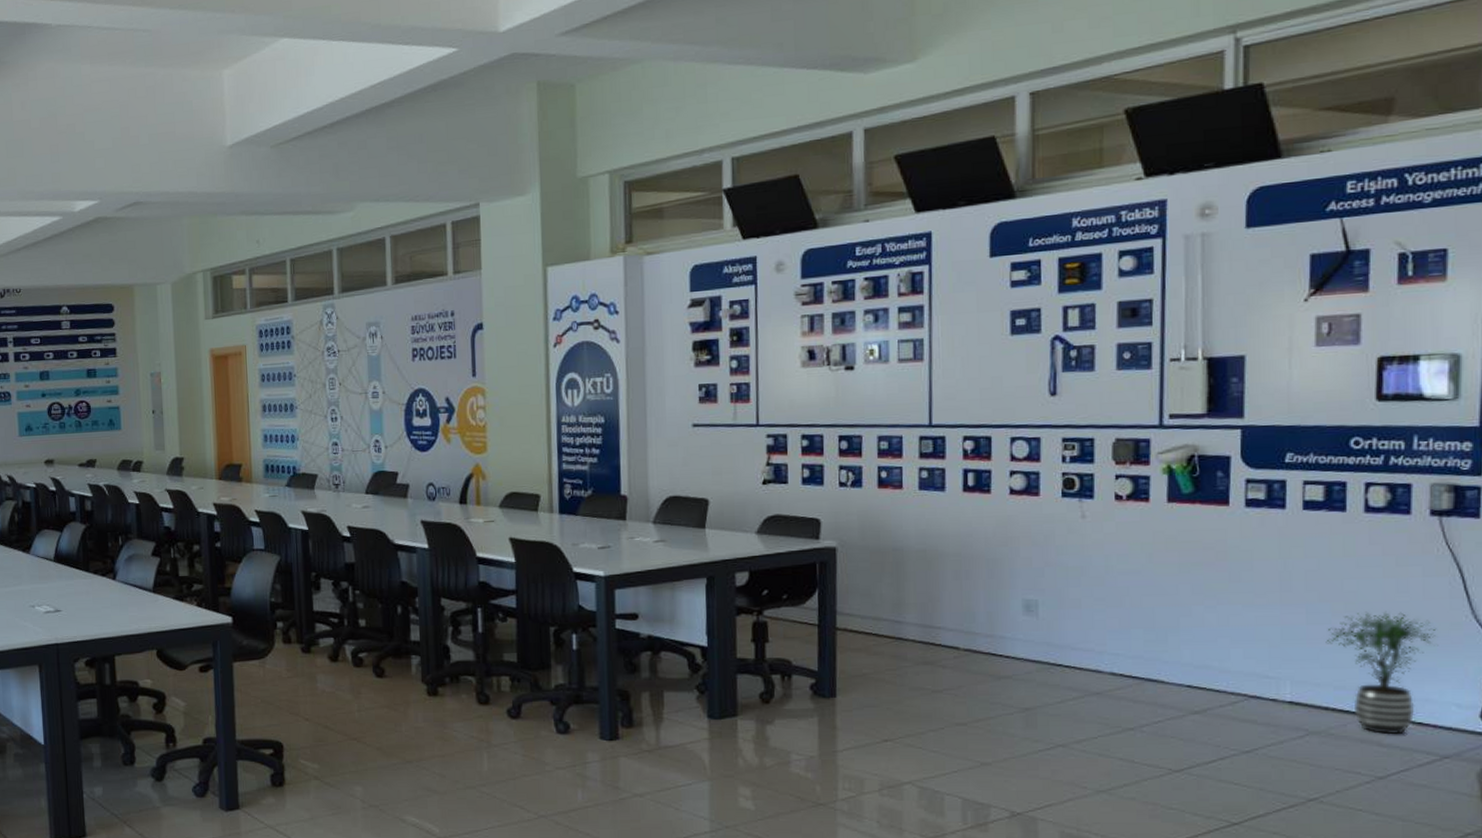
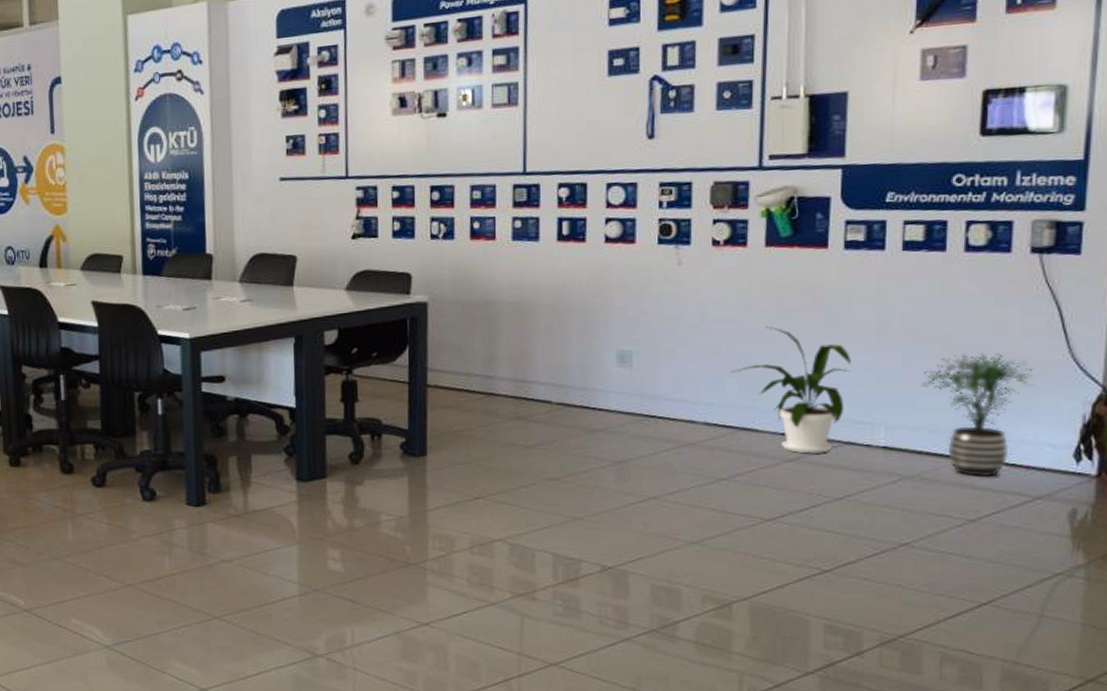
house plant: none [1135,579,1255,708] -> present [730,326,851,455]

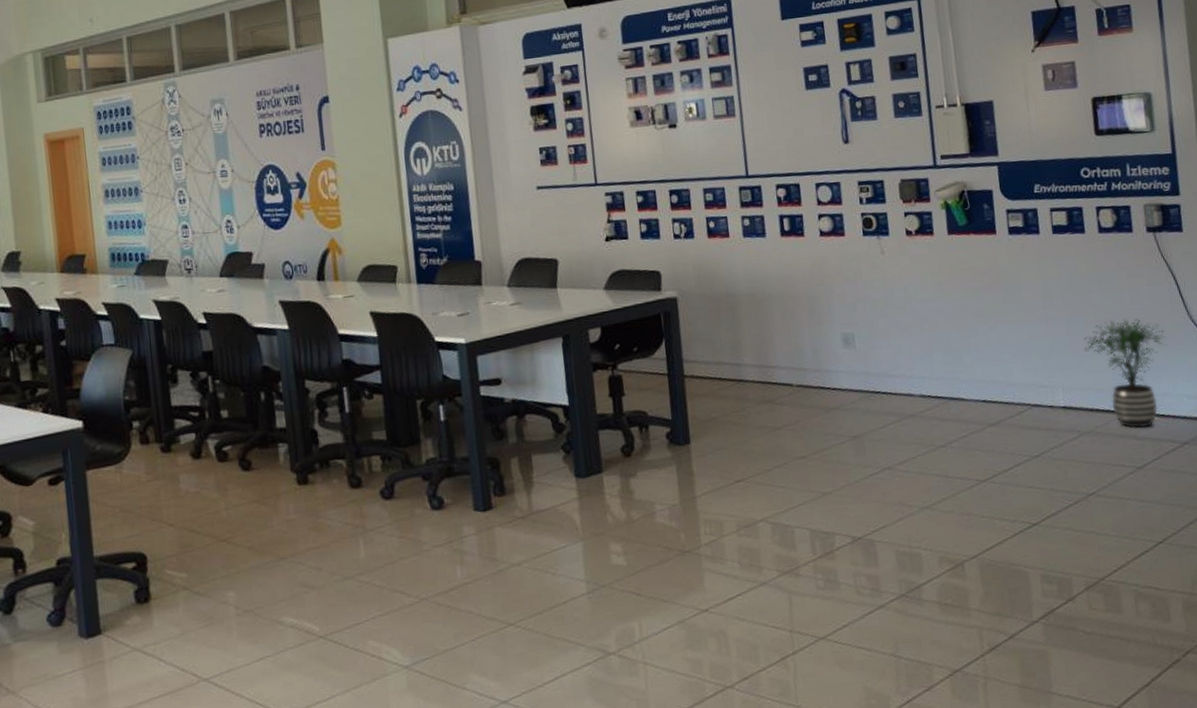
house plant: present [730,326,851,455] -> none [935,304,1029,418]

